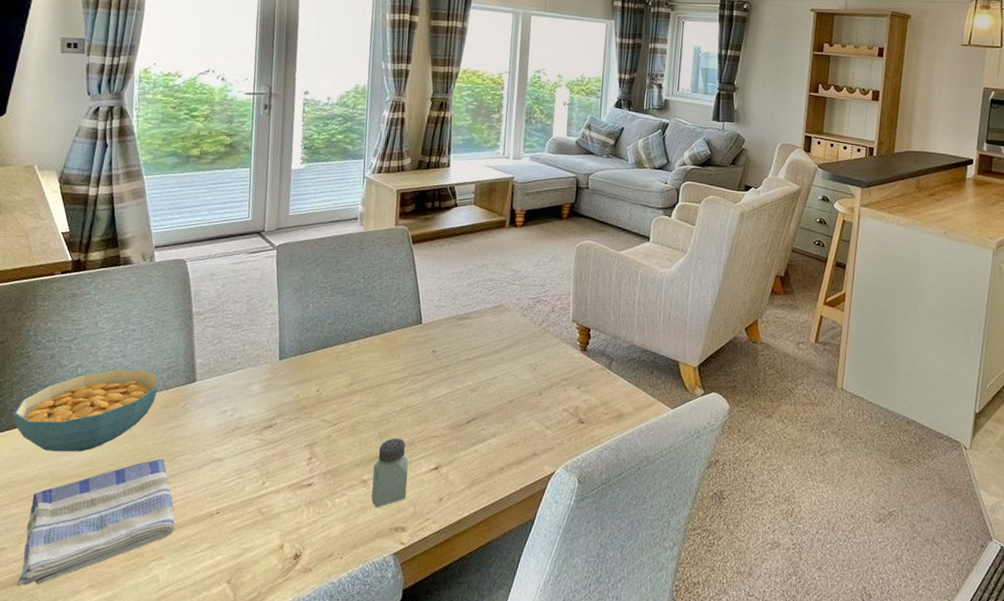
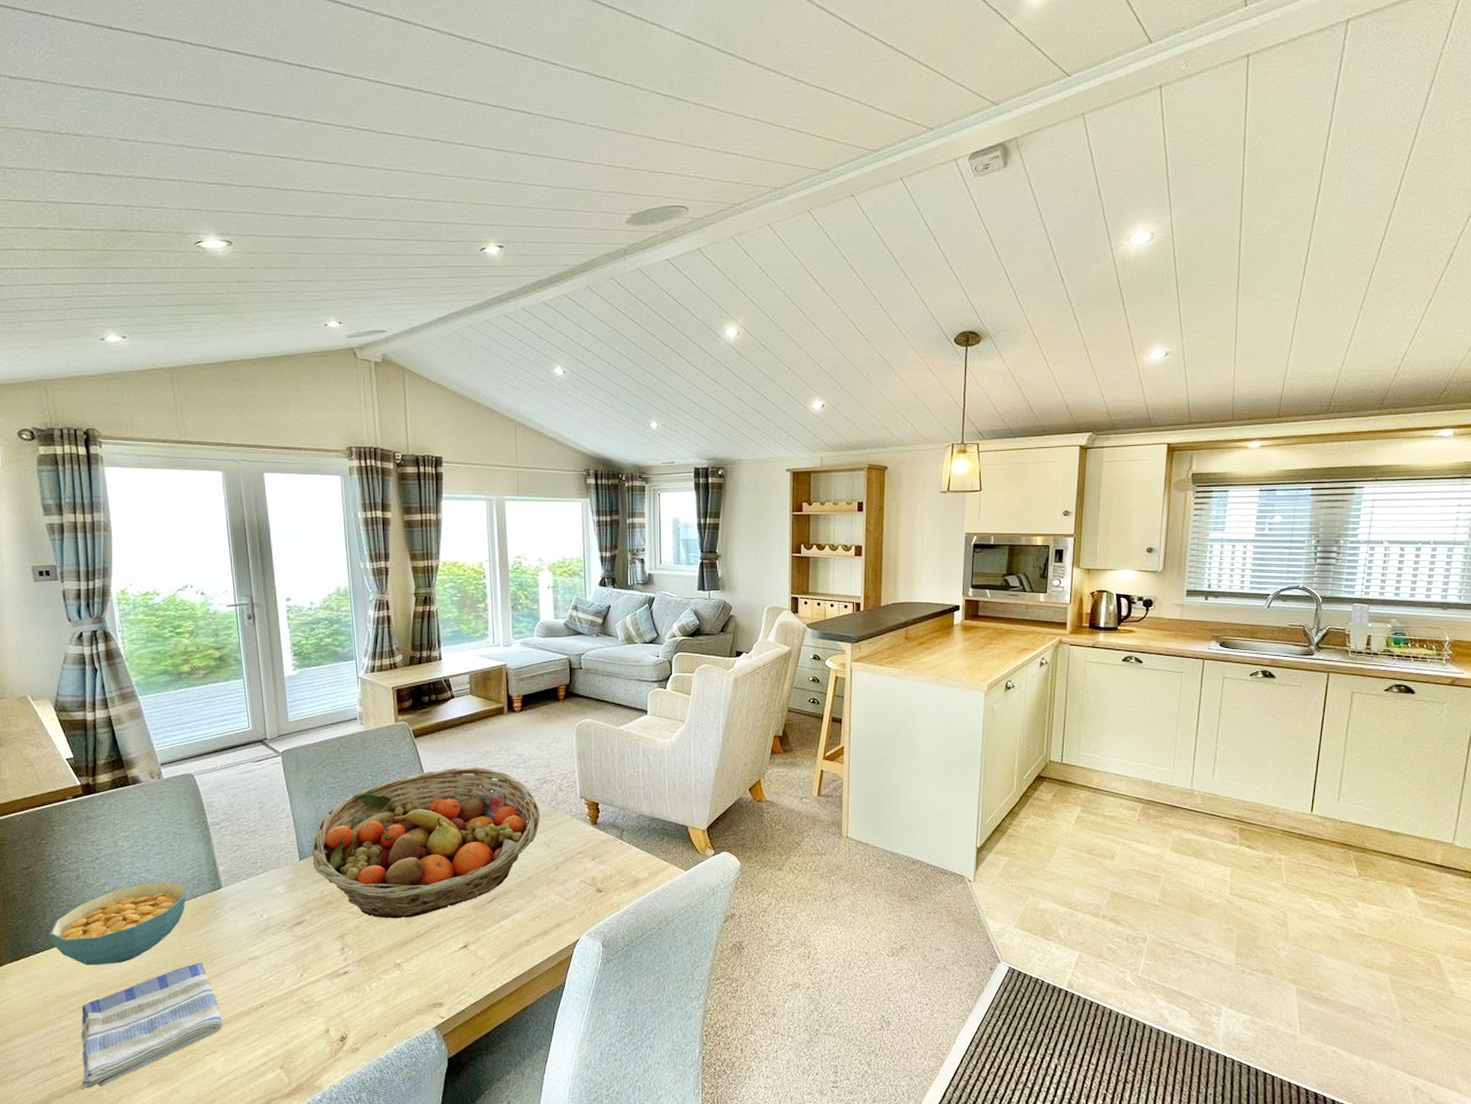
fruit basket: none [292,278,530,432] -> present [311,767,541,919]
saltshaker: present [371,438,409,508] -> none [405,922,440,988]

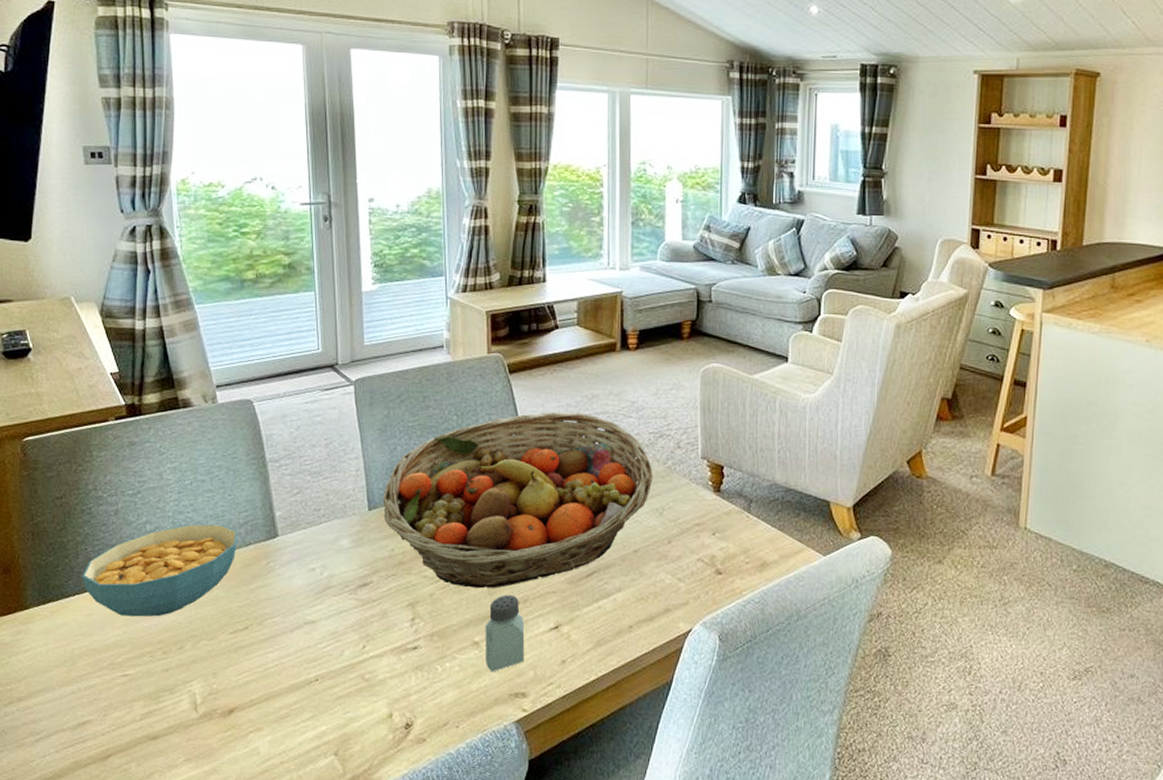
dish towel: present [80,962,223,1090] -> none [107,622,271,761]
saltshaker: none [405,922,440,988] -> present [485,594,525,672]

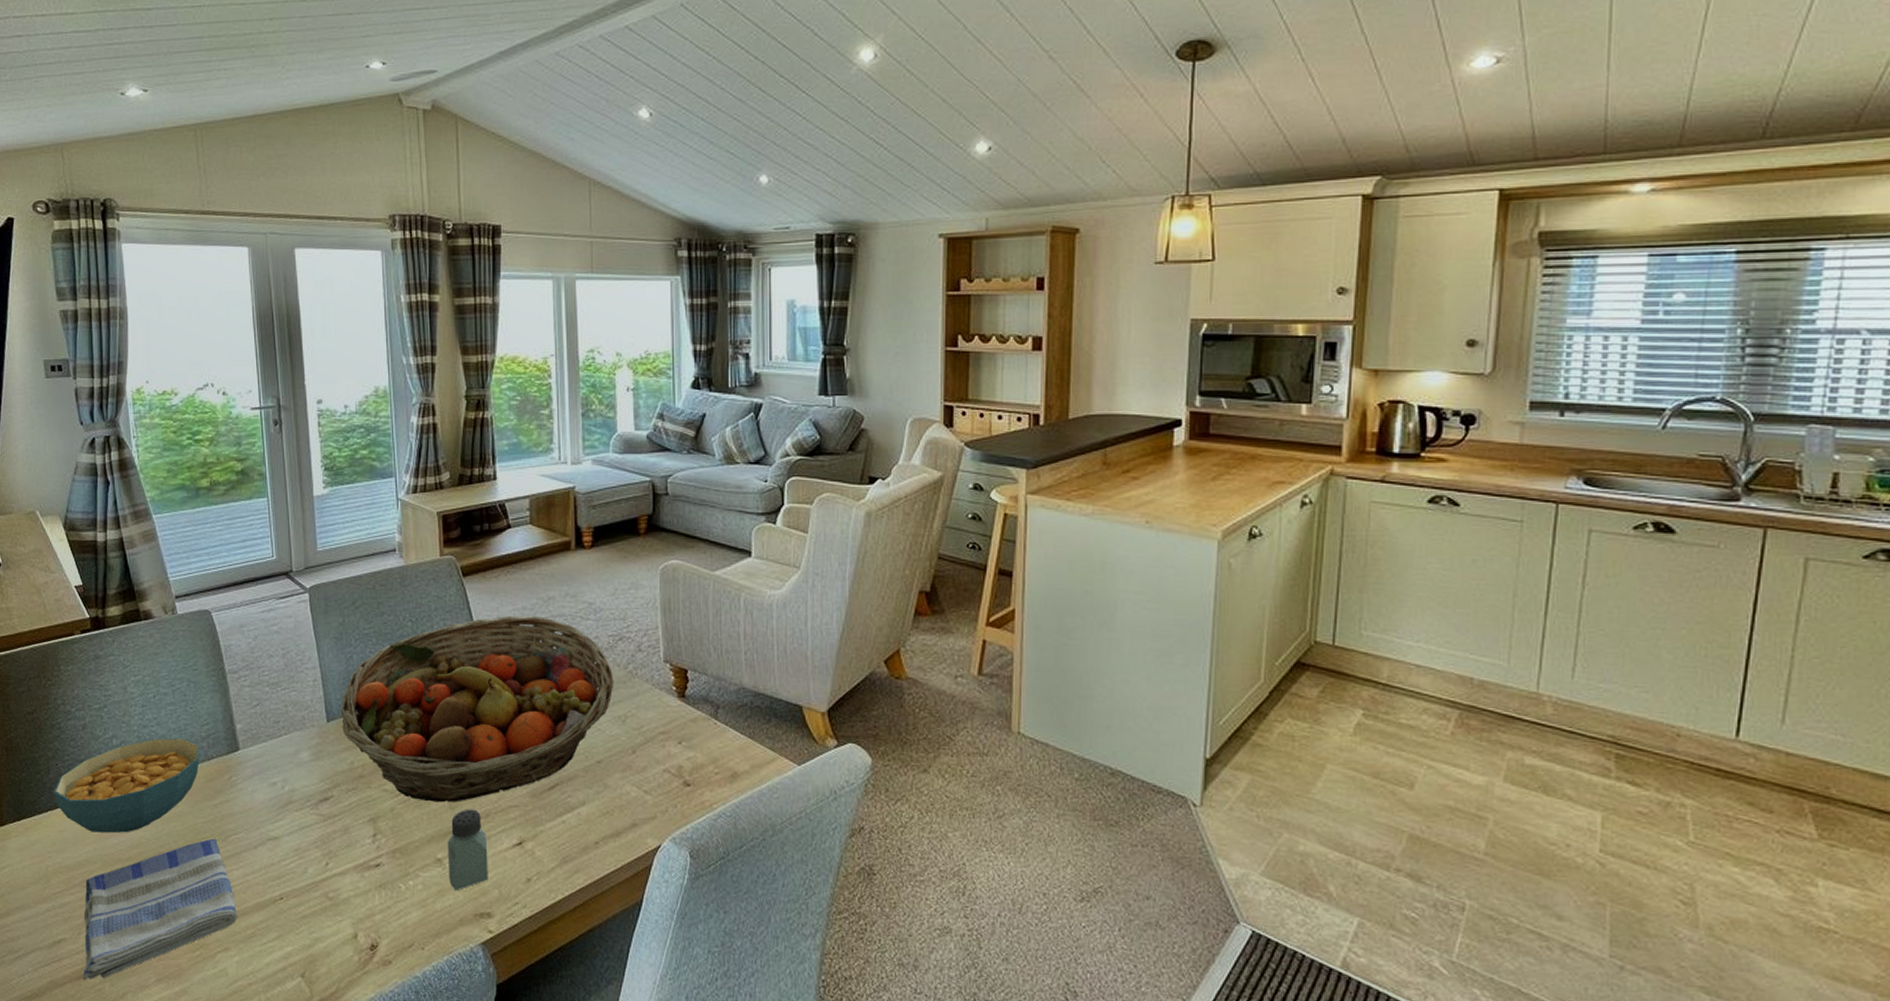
dish towel: none [107,622,271,761] -> present [82,838,237,980]

